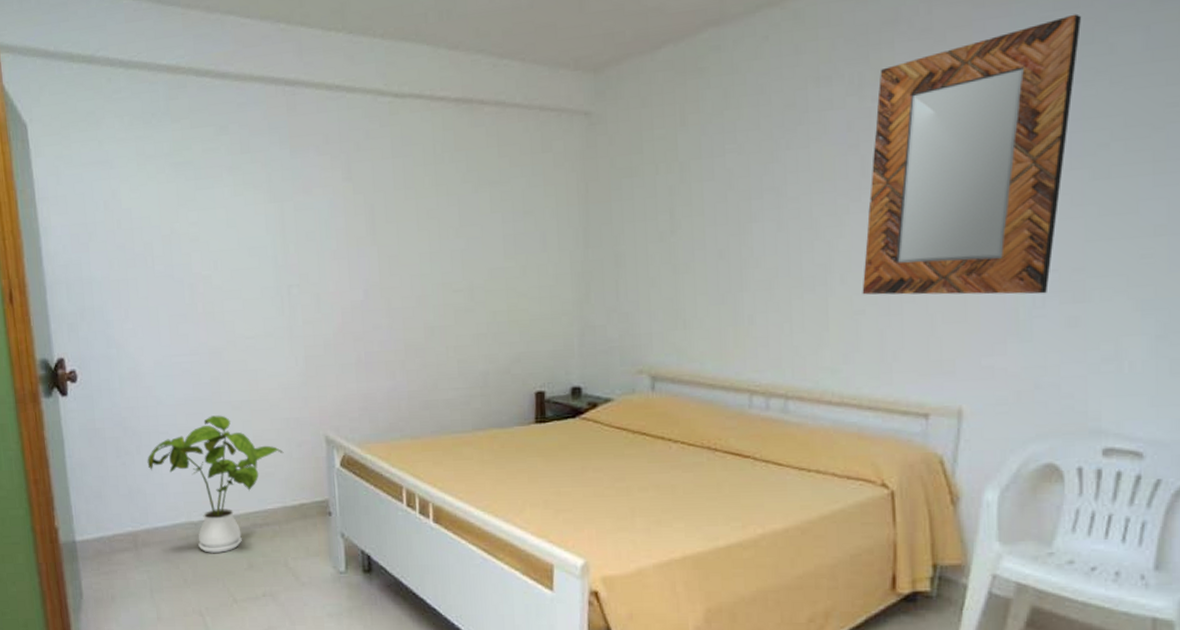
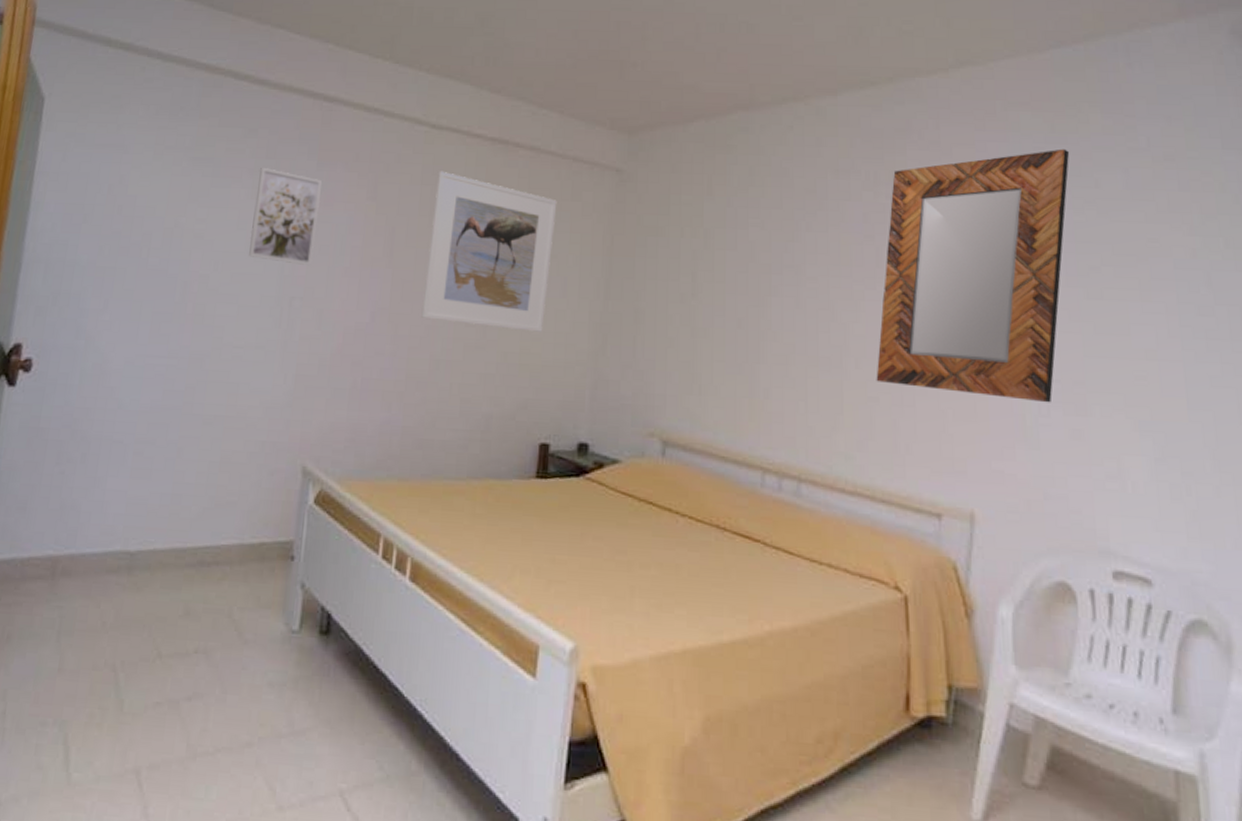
house plant: present [147,415,284,553] -> none [90,428,252,593]
wall art: none [237,162,302,254] -> present [249,167,323,265]
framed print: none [407,140,529,290] -> present [421,171,557,332]

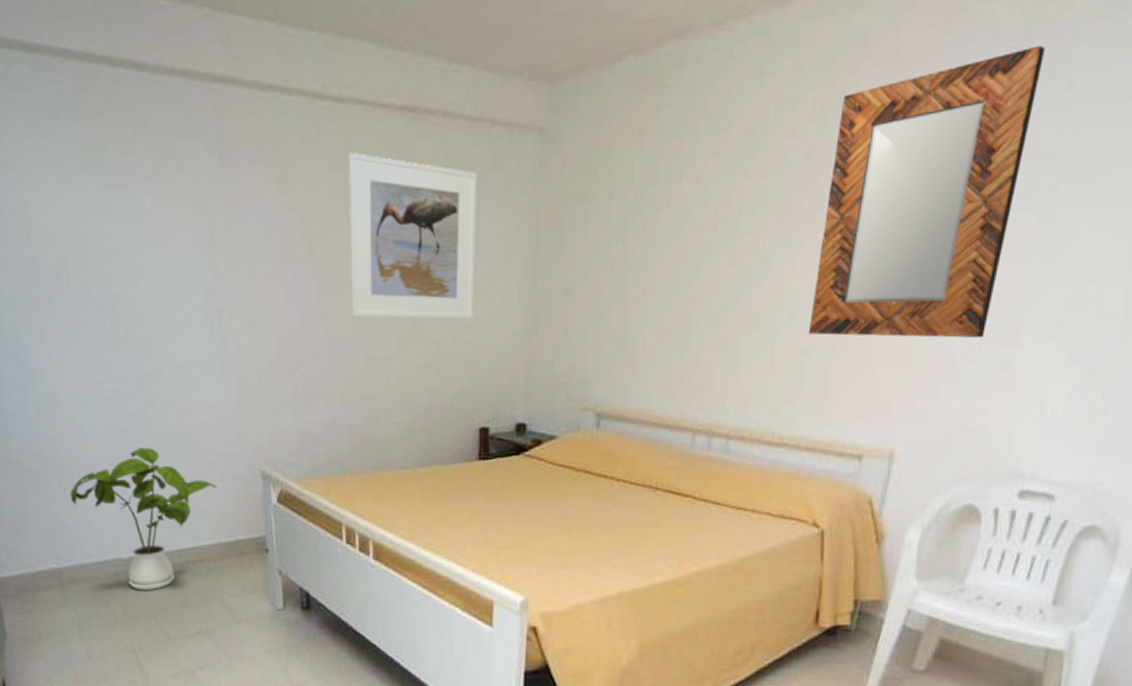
house plant: none [90,428,252,593] -> present [70,447,217,590]
wall art: present [249,167,323,265] -> none [159,169,233,274]

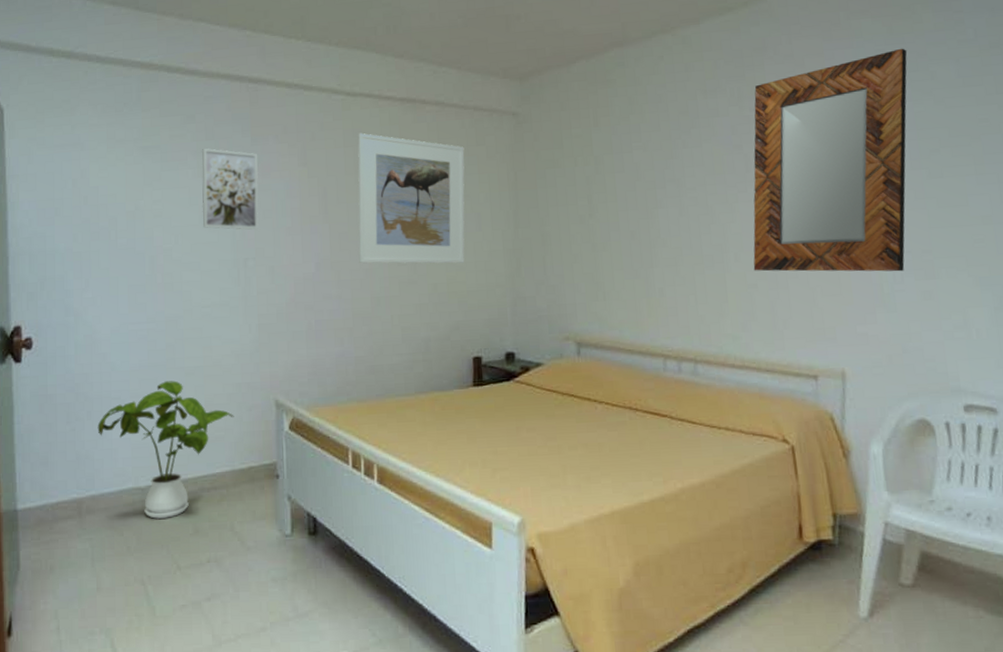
wall art: none [159,169,233,274] -> present [201,148,259,230]

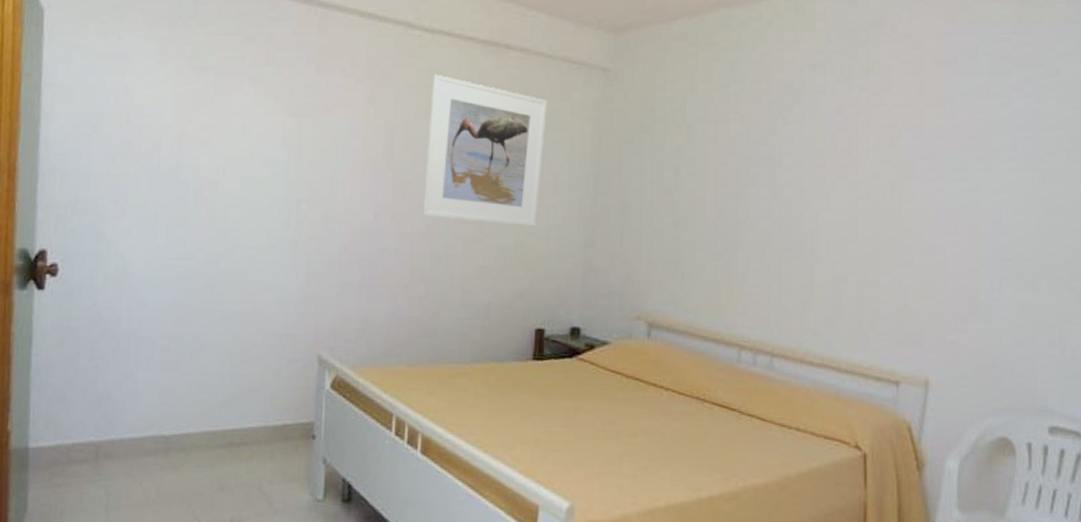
house plant: present [97,380,234,519] -> none [122,324,272,471]
wall art: present [201,148,259,230] -> none [255,74,322,169]
home mirror: present [753,48,908,272] -> none [844,39,1035,280]

